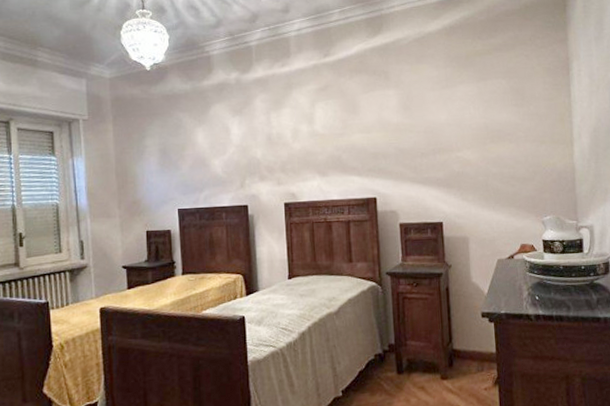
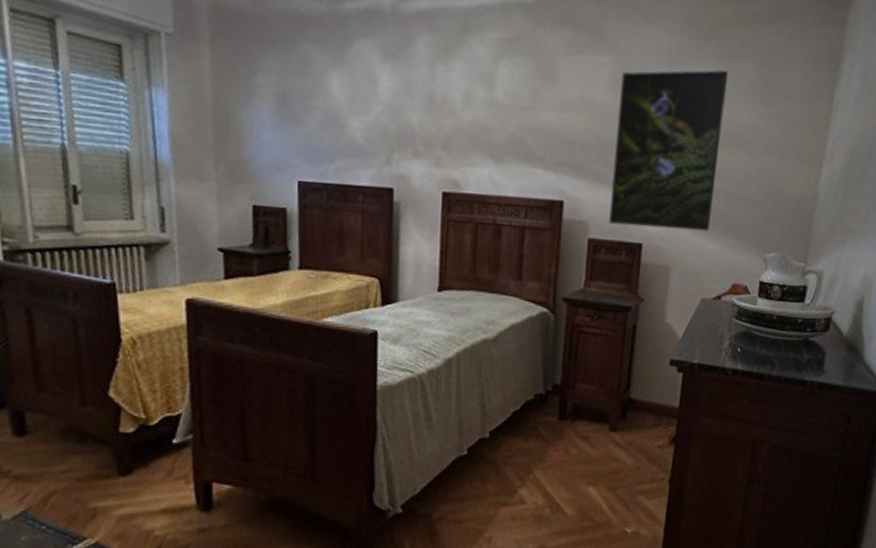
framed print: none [406,86,494,211] -> present [609,70,728,232]

